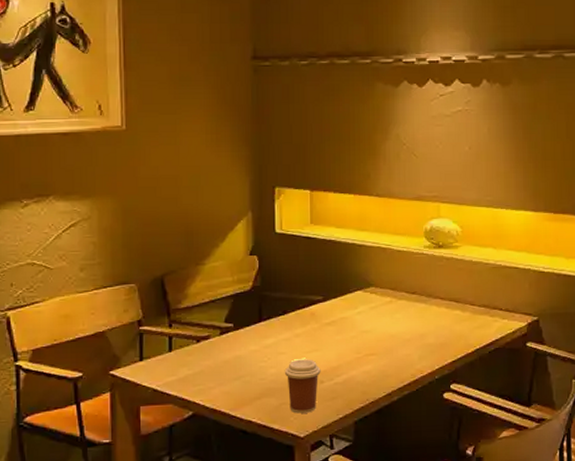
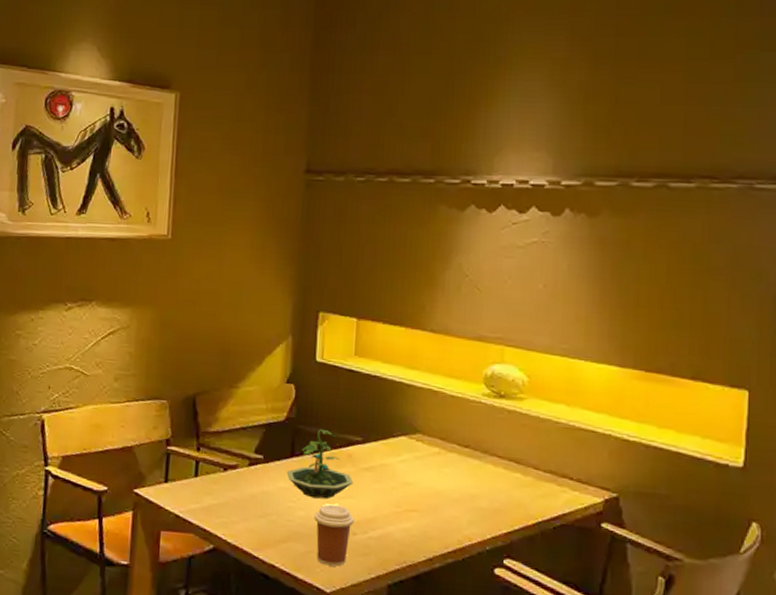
terrarium: none [257,293,318,356] -> present [287,428,354,500]

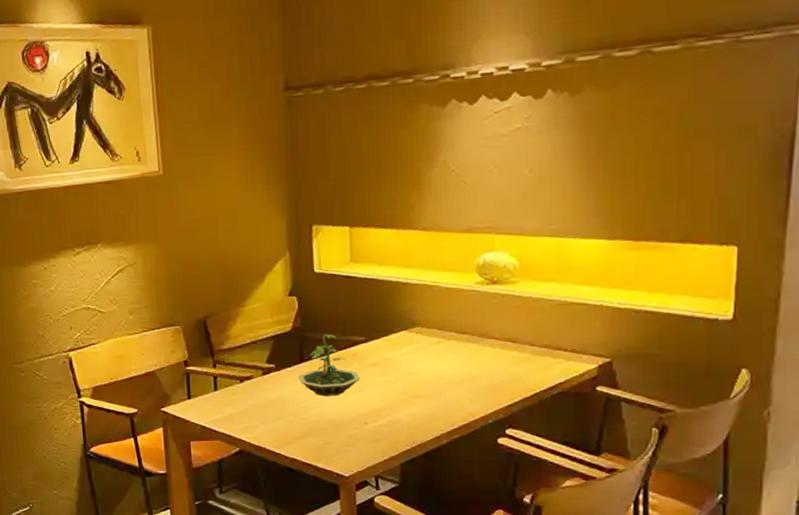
coffee cup: present [314,504,354,567] -> none [327,400,365,453]

